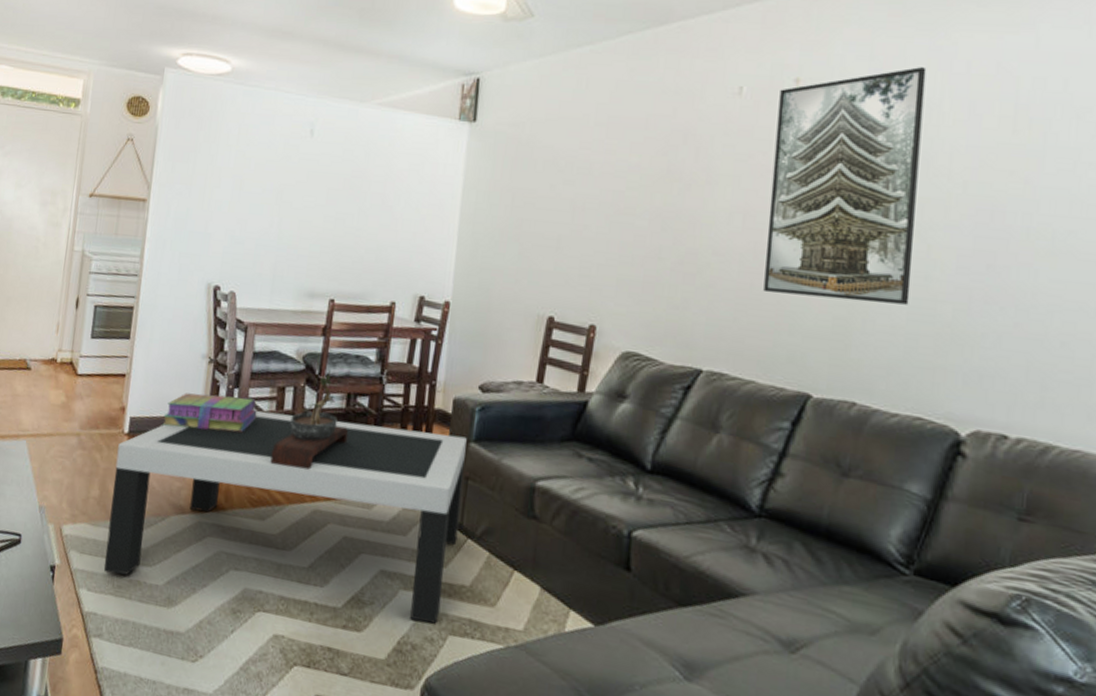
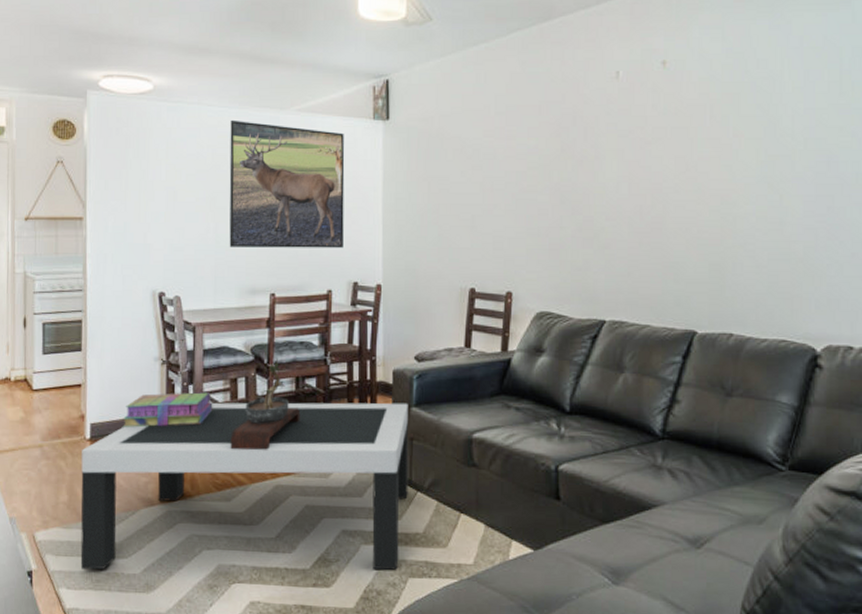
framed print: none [292,109,426,258] -> present [229,119,345,249]
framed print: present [763,67,927,305] -> none [649,44,769,249]

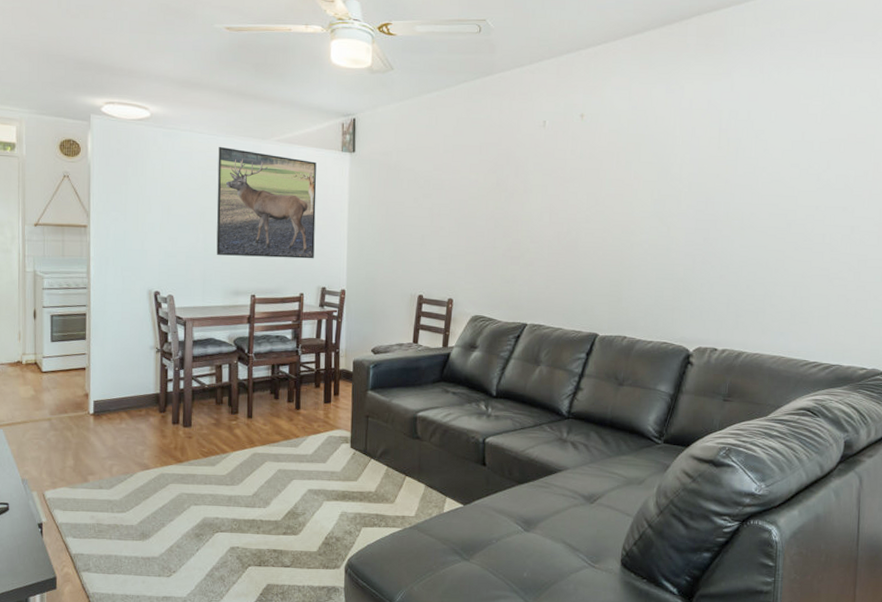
coffee table: present [80,402,409,570] -> none [85,384,365,522]
stack of books: present [123,392,213,427] -> none [122,376,201,405]
bonsai tree: present [230,358,301,451] -> none [215,349,275,425]

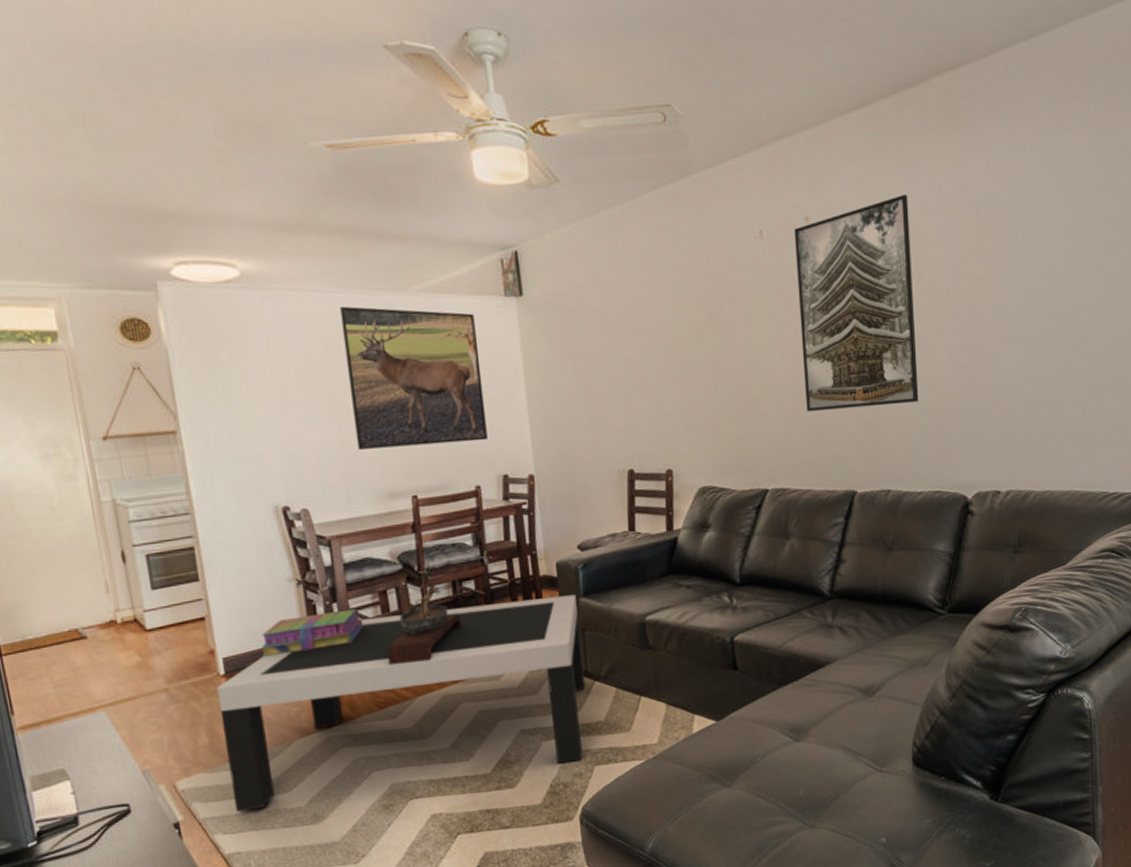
coffee table: none [85,384,365,522] -> present [217,594,586,812]
stack of books: none [122,376,201,405] -> present [260,609,363,657]
bonsai tree: none [215,349,275,425] -> present [387,564,462,666]
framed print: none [565,104,665,269] -> present [794,195,919,413]

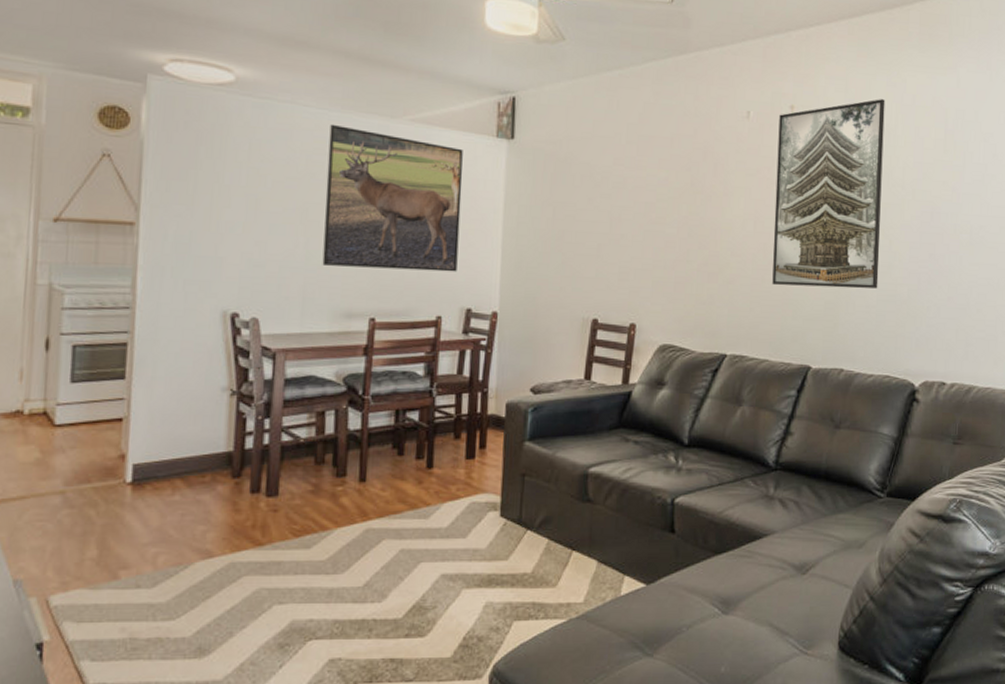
coffee table: present [217,594,586,812] -> none [111,437,521,637]
stack of books: present [260,609,363,657] -> none [176,427,294,468]
bonsai tree: present [387,564,462,666] -> none [313,389,399,491]

